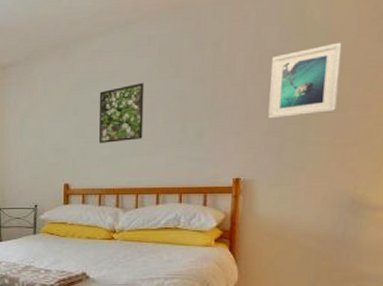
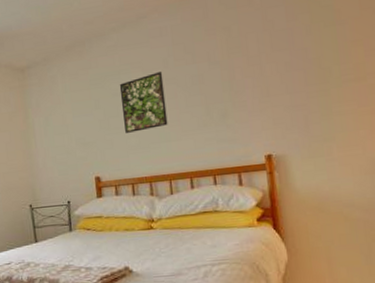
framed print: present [268,42,342,119] -> none [282,16,354,94]

